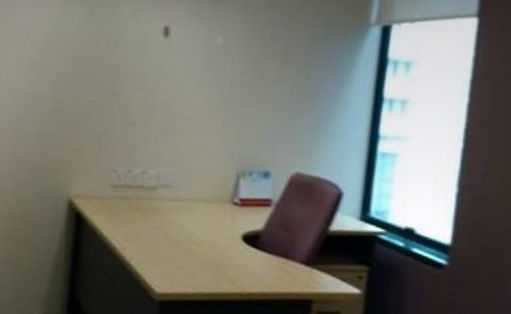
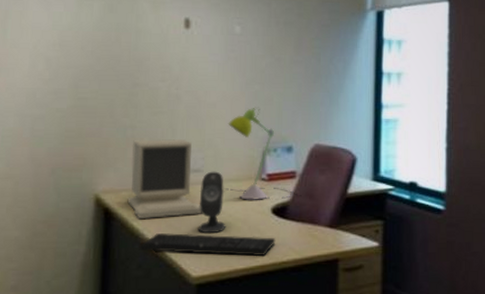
computer monitor: none [98,148,170,231] -> present [127,138,202,220]
keyboard: none [106,244,245,283] -> present [139,233,276,257]
speaker: none [164,188,194,253] -> present [198,171,226,234]
desk lamp: none [193,125,269,227] -> present [224,107,295,200]

